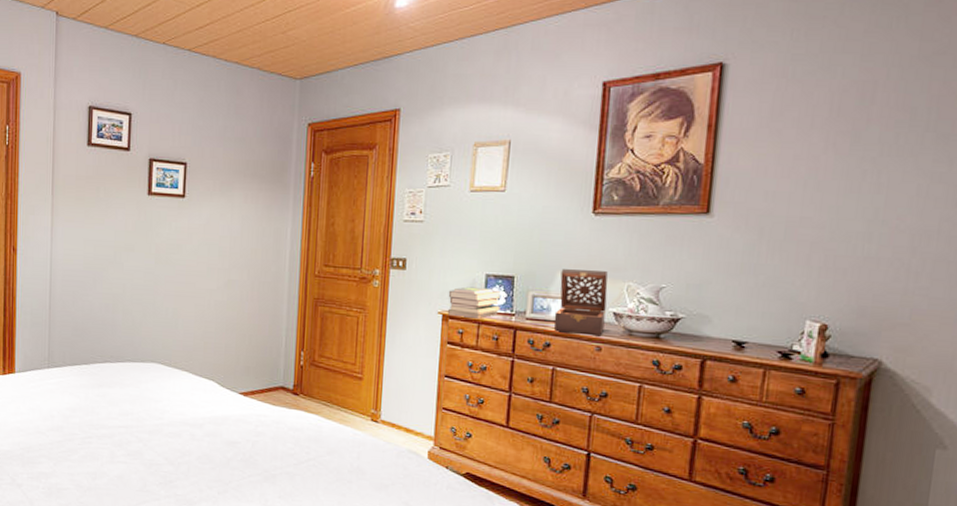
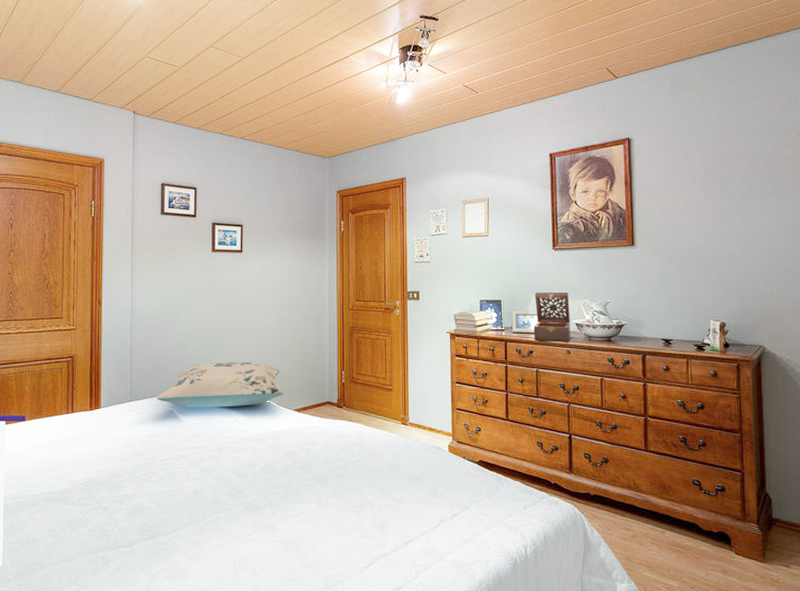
pillow: none [79,329,229,384] -> present [157,362,284,407]

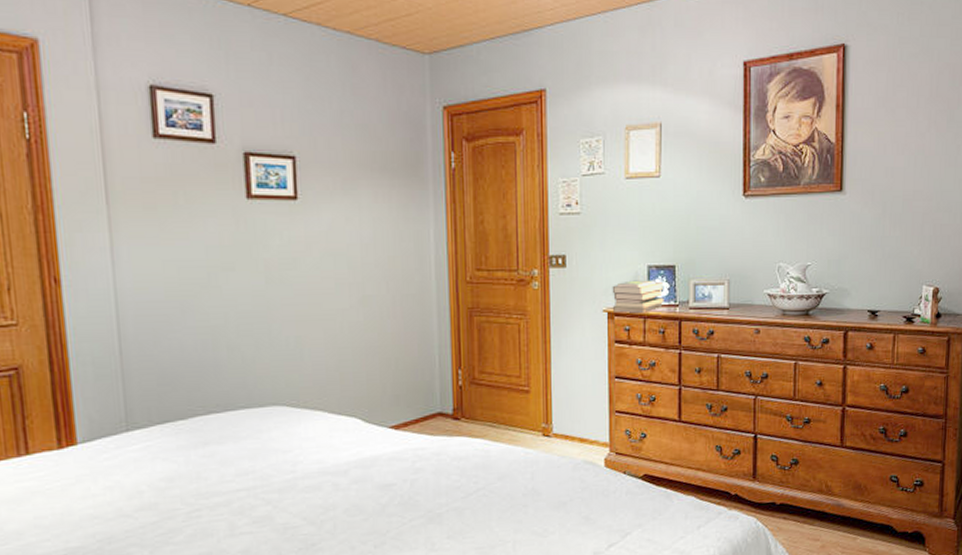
pillow: present [157,362,284,407] -> none [172,363,374,434]
jewelry box: present [533,292,570,343] -> none [715,254,761,320]

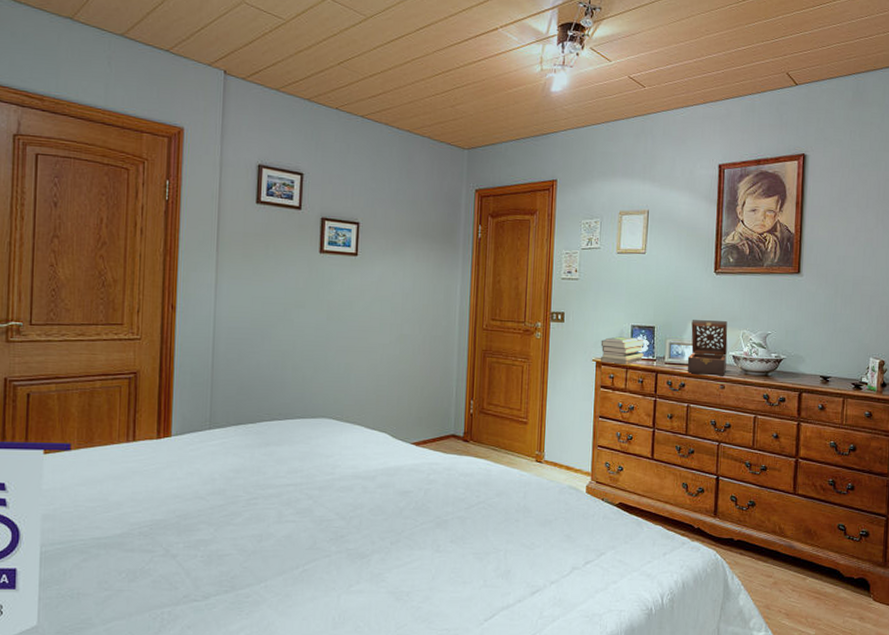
jewelry box: none [715,254,761,320] -> present [687,320,728,376]

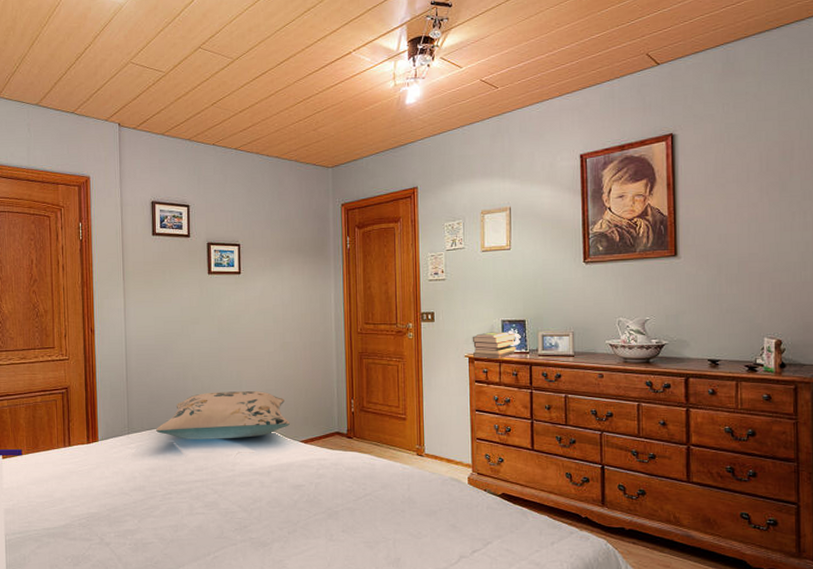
pillow: none [244,385,401,439] -> present [156,391,290,439]
jewelry box: present [687,320,728,376] -> none [561,310,603,365]

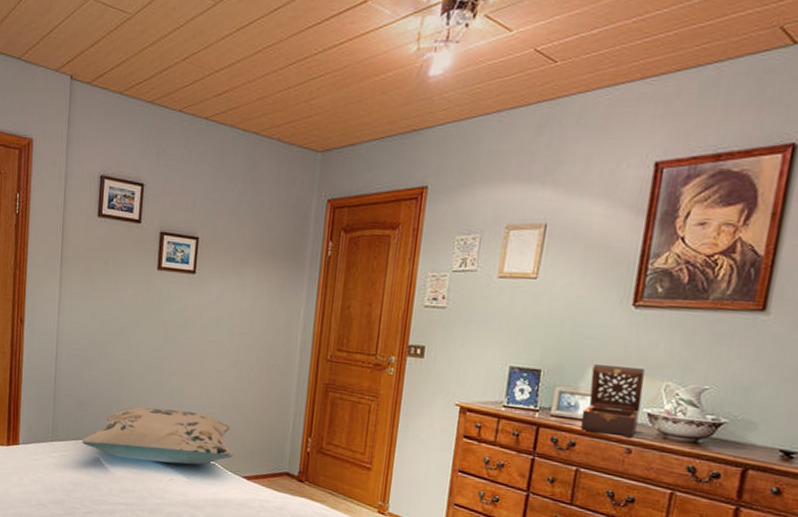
books: present [472,331,517,360] -> none [466,378,524,414]
jewelry box: none [561,310,603,365] -> present [580,364,645,438]

